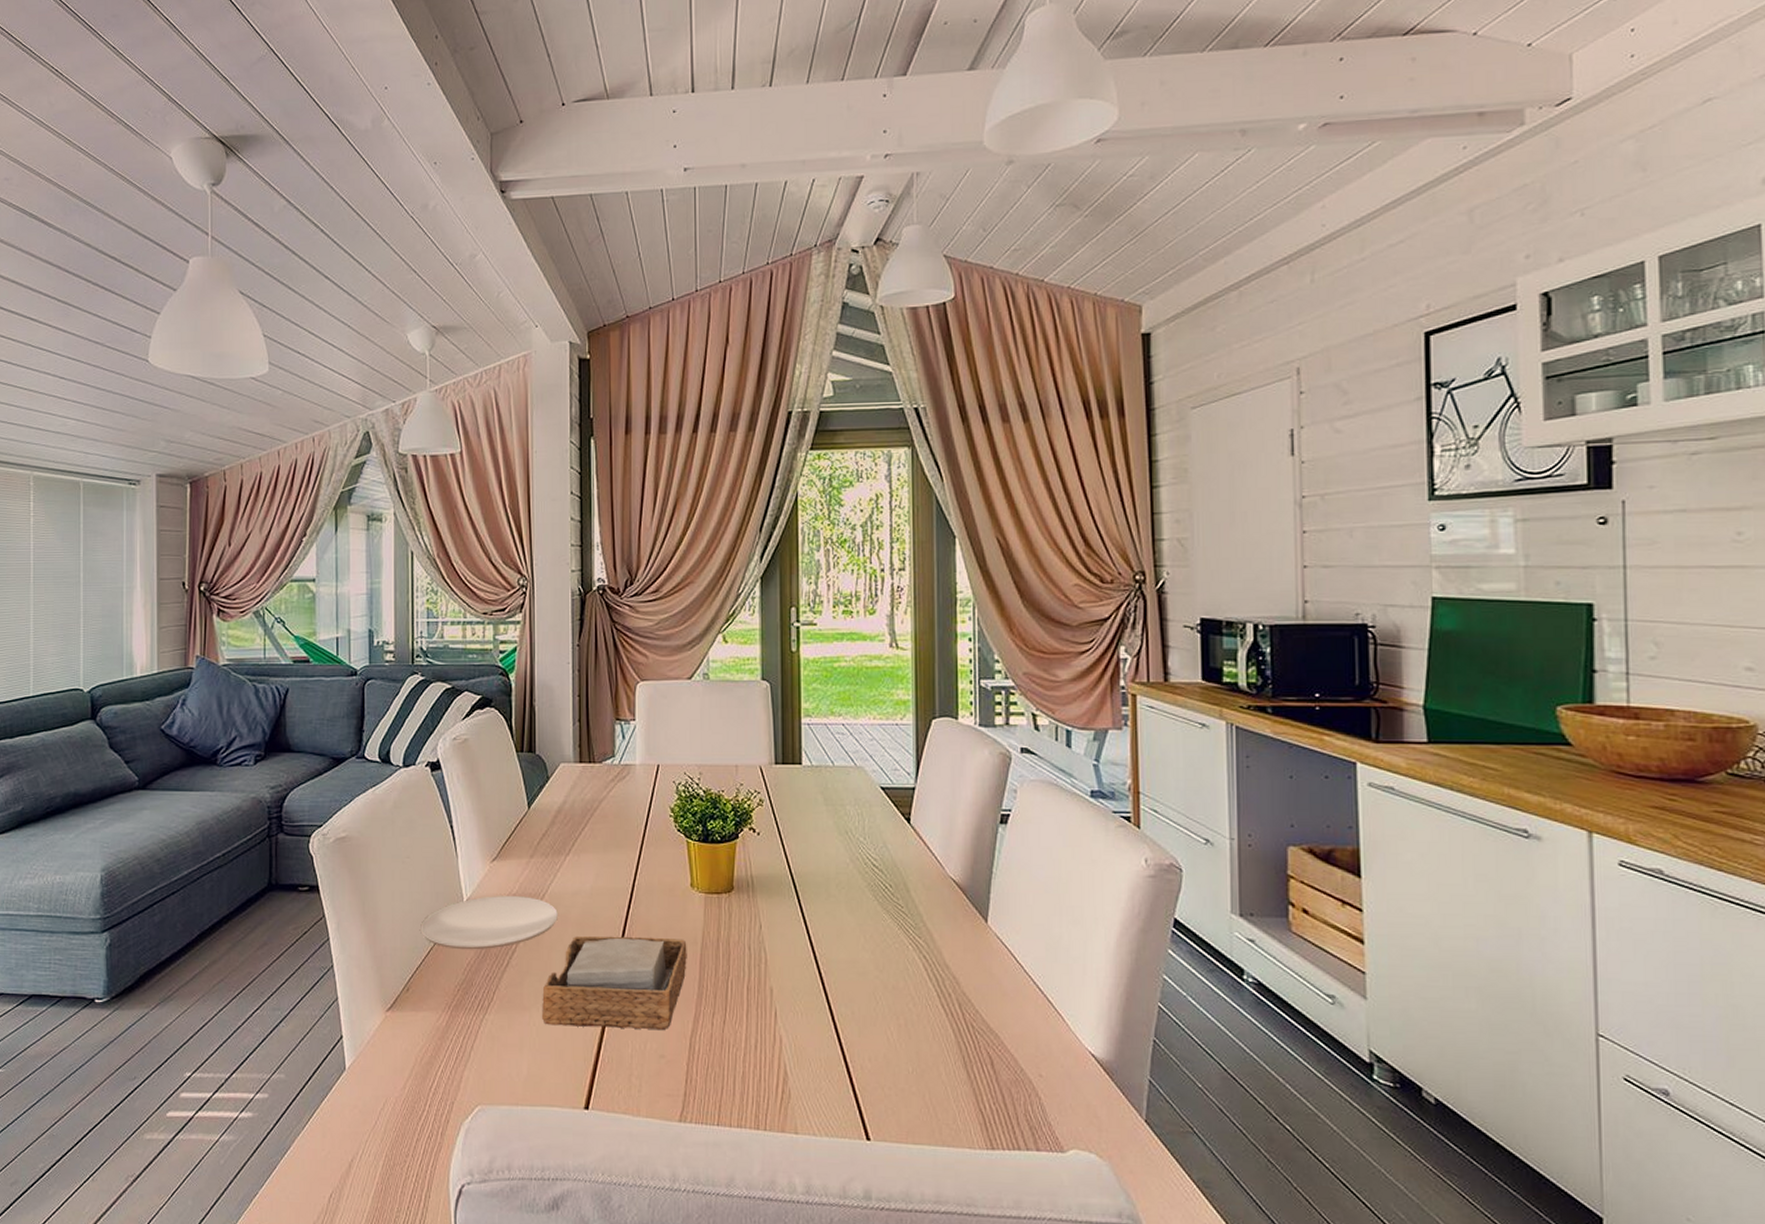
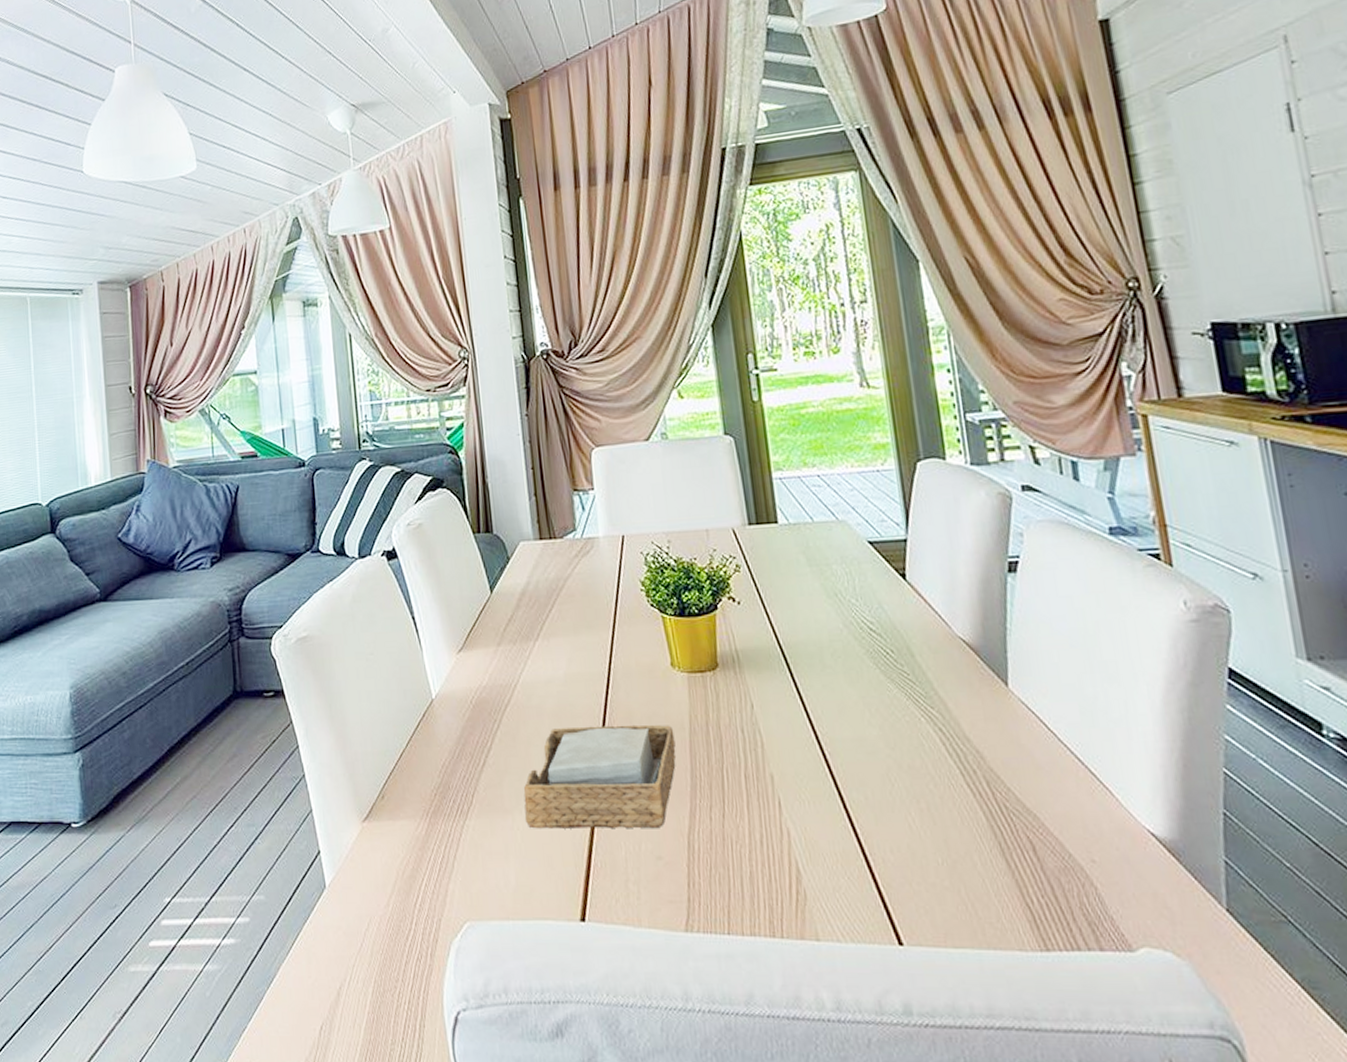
plate: present [420,896,558,950] -> none [390,688,533,751]

